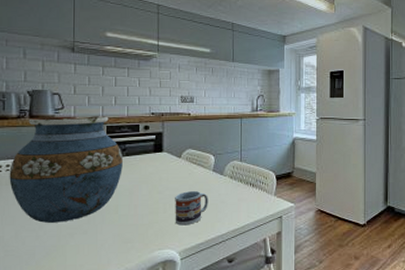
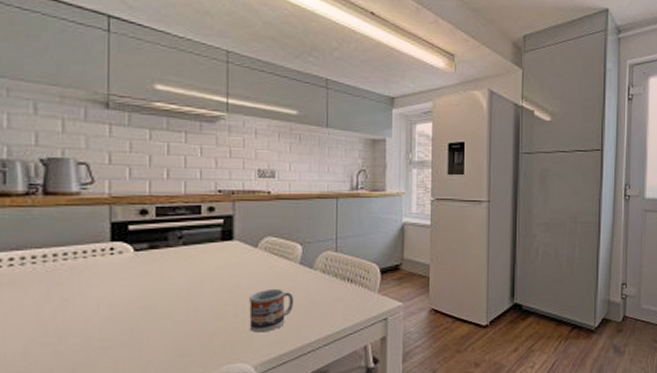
vase: present [9,116,123,223] -> none [13,193,178,334]

